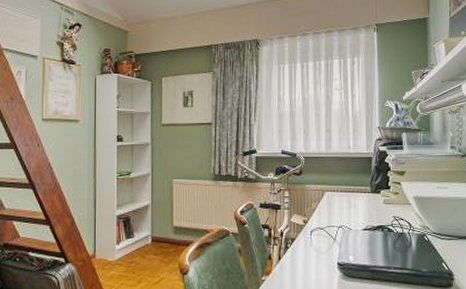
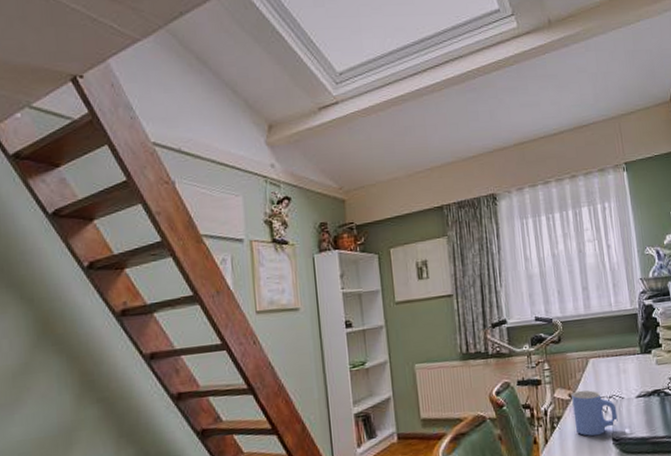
mug: none [306,218,344,259] -> present [571,390,618,436]

